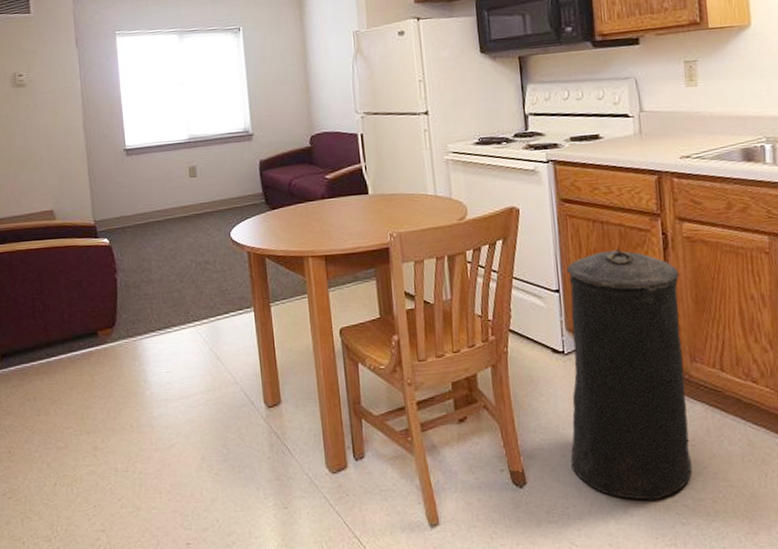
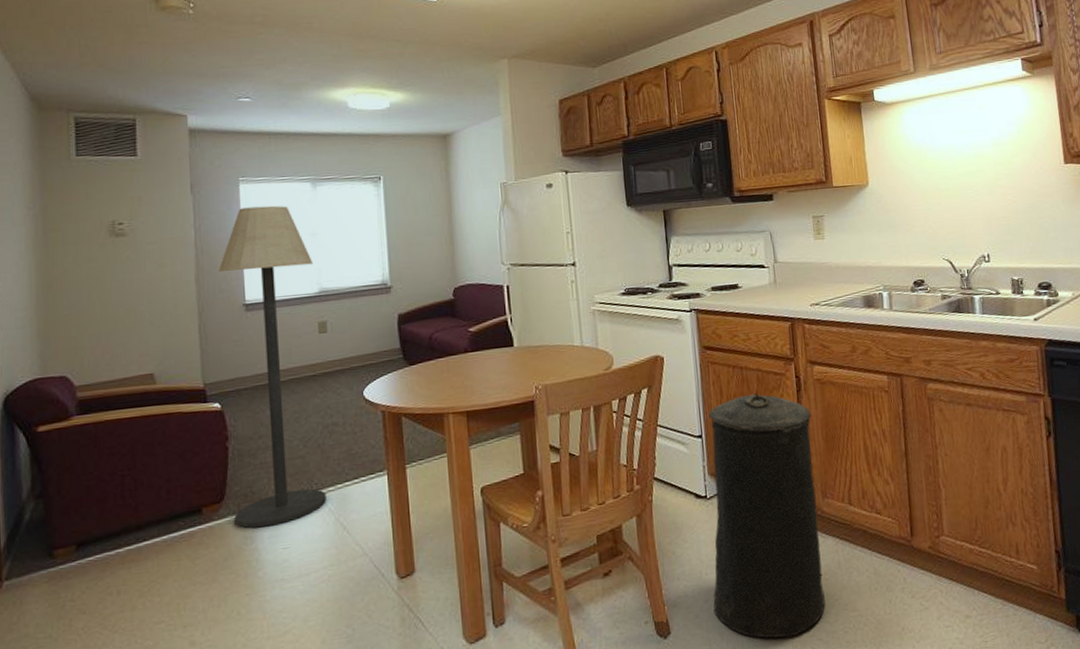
floor lamp: none [101,57,201,352] -> present [218,205,327,528]

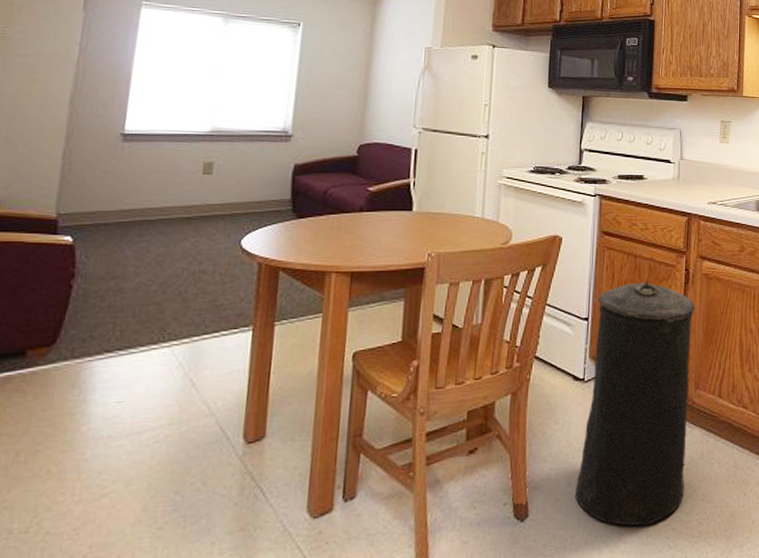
floor lamp: present [218,205,327,528] -> none [64,32,210,377]

